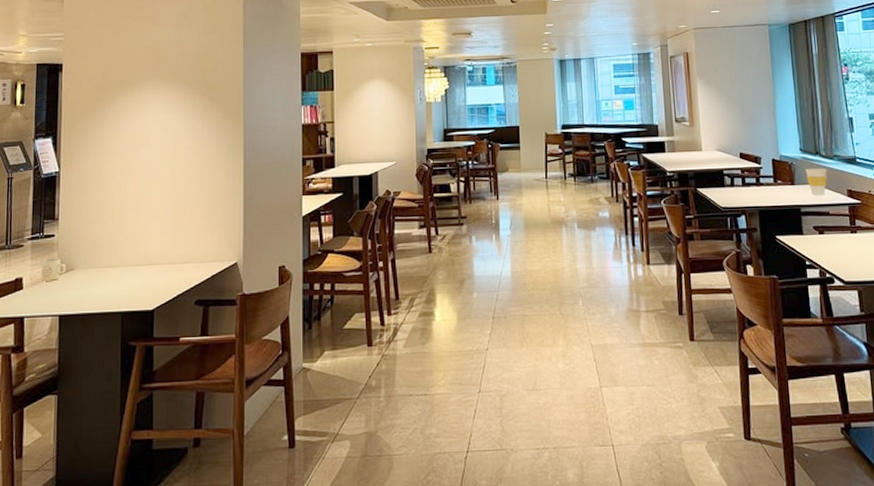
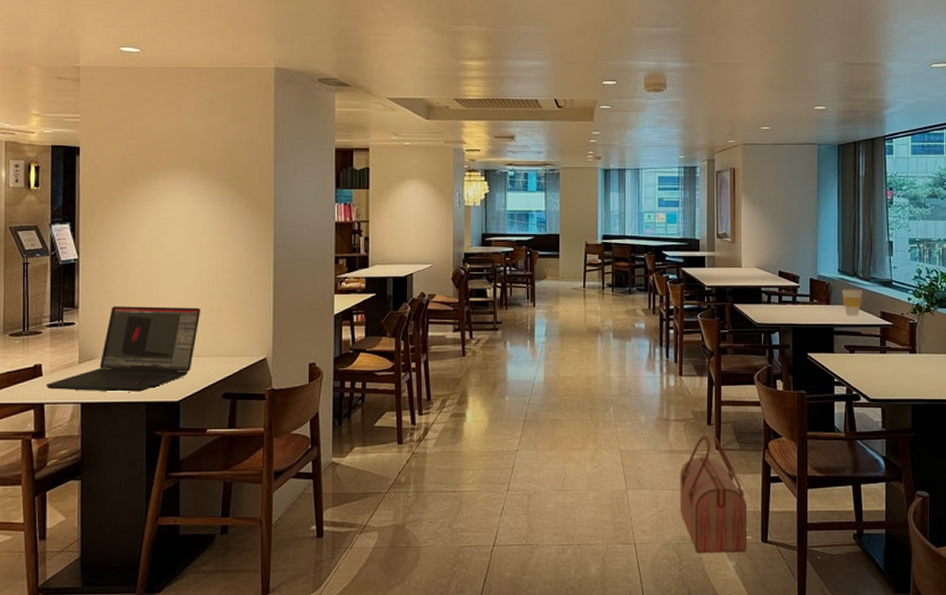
laptop: none [25,214,175,303] -> present [45,306,201,392]
mug: present [42,258,67,281] -> none [62,346,88,369]
handbag: none [654,326,729,454] -> present [679,435,747,553]

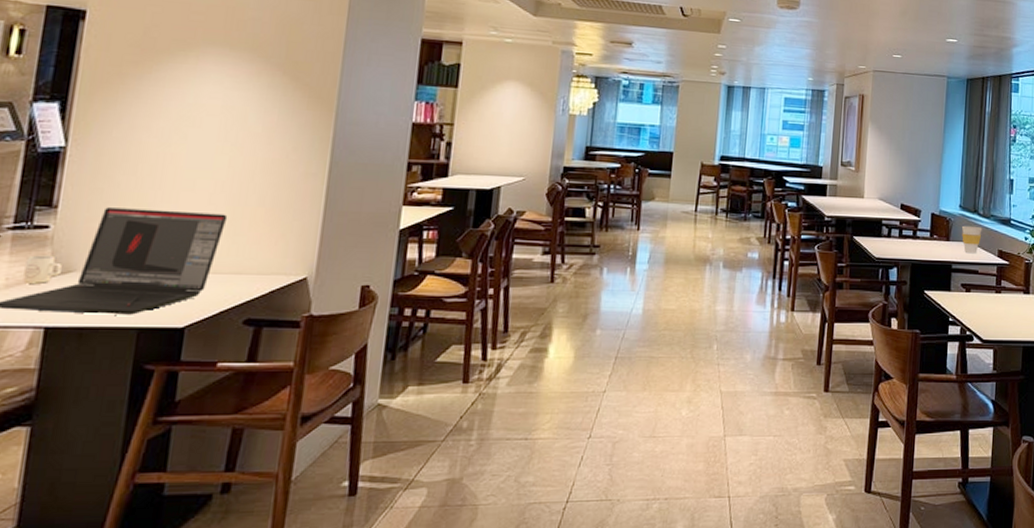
mug: none [62,346,88,369] -> present [23,255,63,284]
handbag: present [679,435,747,553] -> none [780,376,852,506]

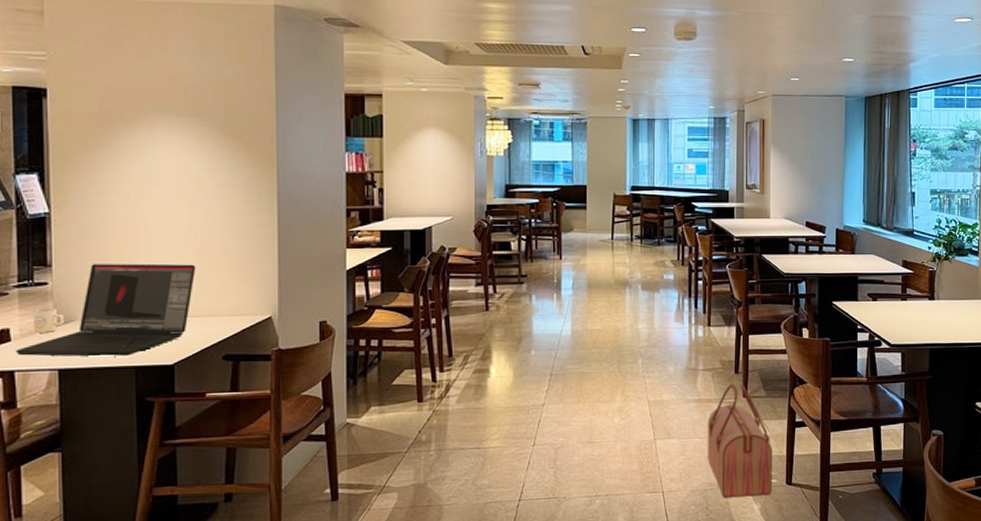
handbag: none [780,376,852,506] -> present [707,383,772,498]
cup: present [961,225,982,254] -> none [865,238,886,265]

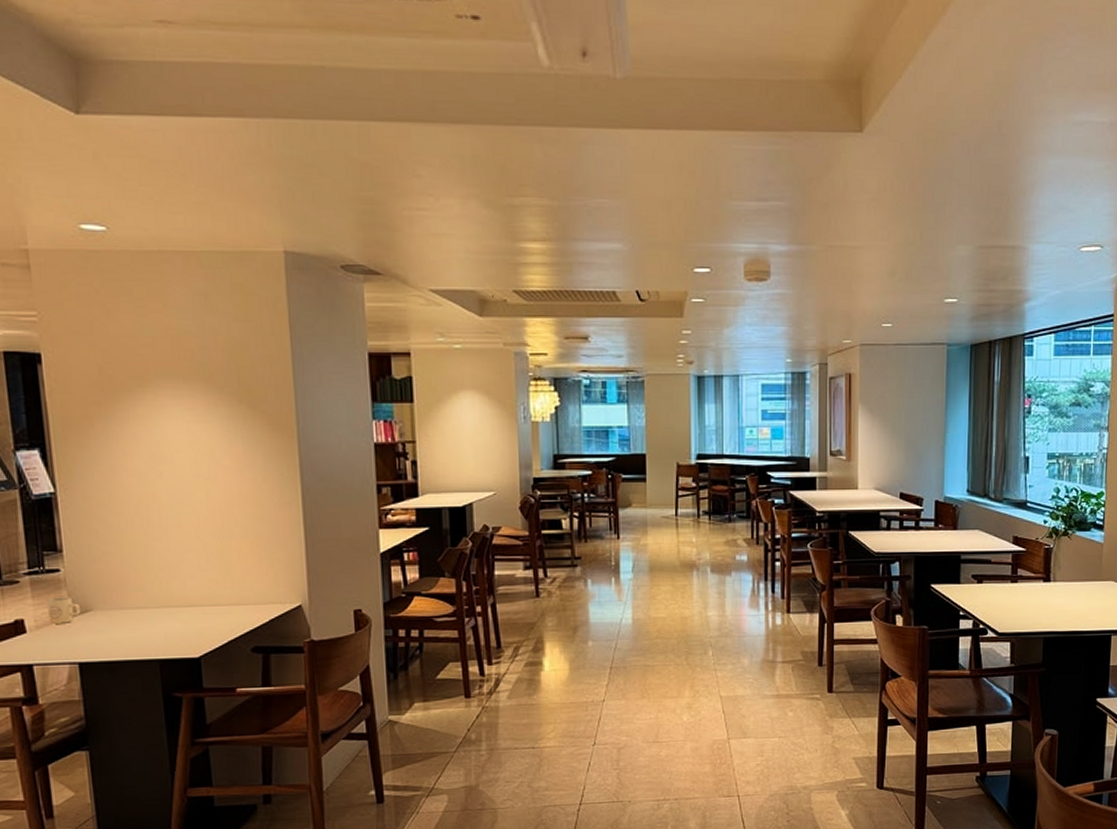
laptop: present [15,263,196,357] -> none [31,547,217,649]
handbag: present [707,383,772,498] -> none [787,677,861,803]

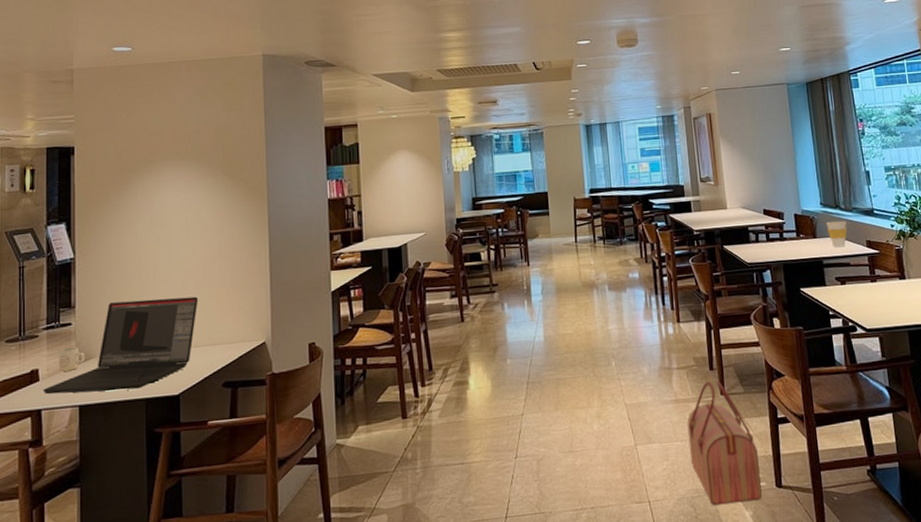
laptop: none [31,547,217,649] -> present [42,296,199,394]
handbag: none [787,677,861,803] -> present [687,380,762,506]
cup: none [970,511,994,542] -> present [825,220,848,248]

